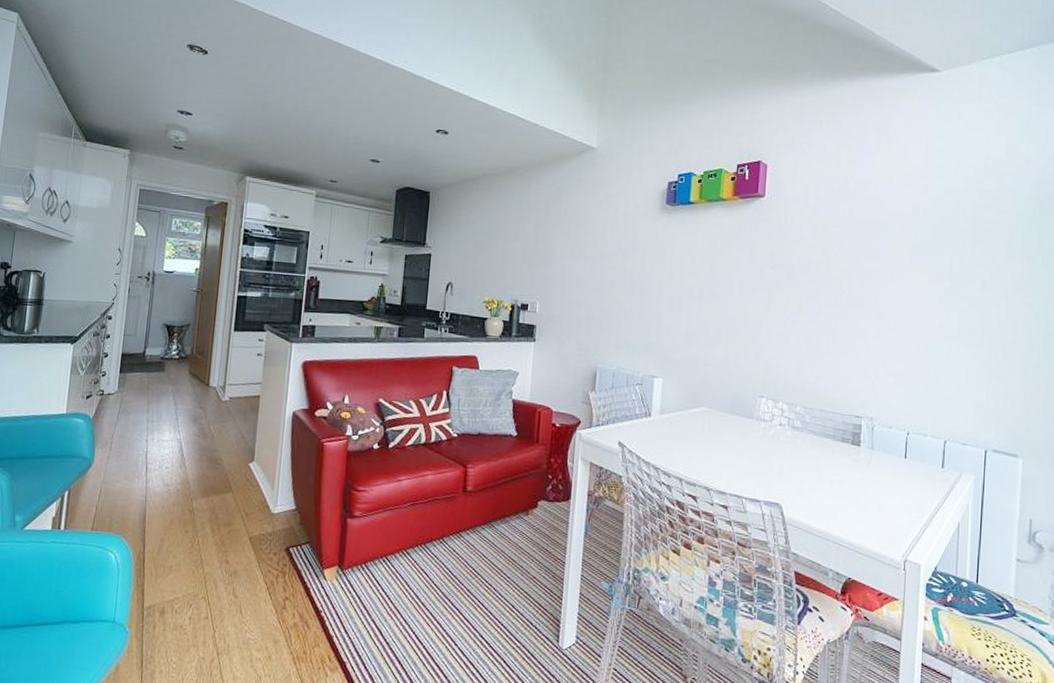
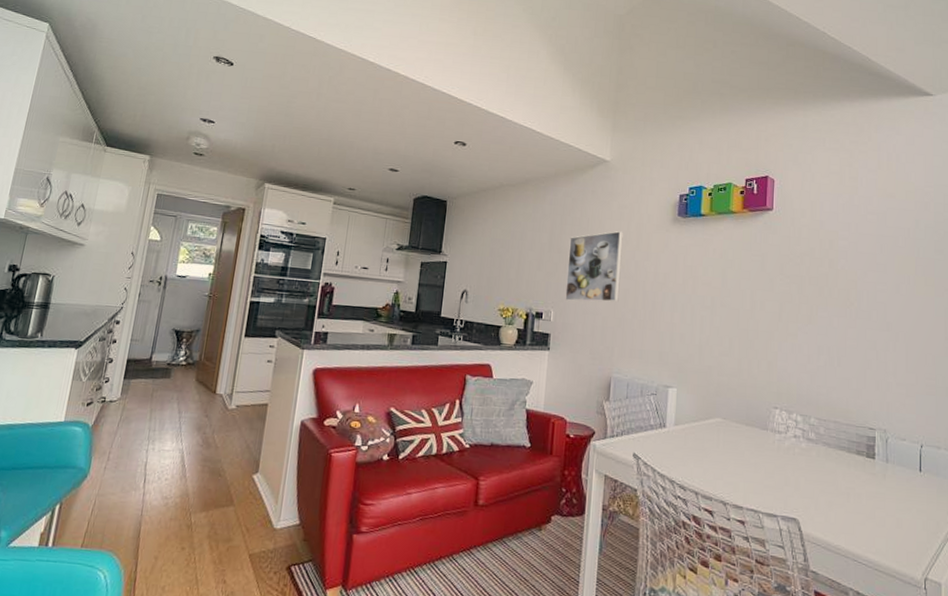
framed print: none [550,221,610,293] -> present [565,231,623,303]

